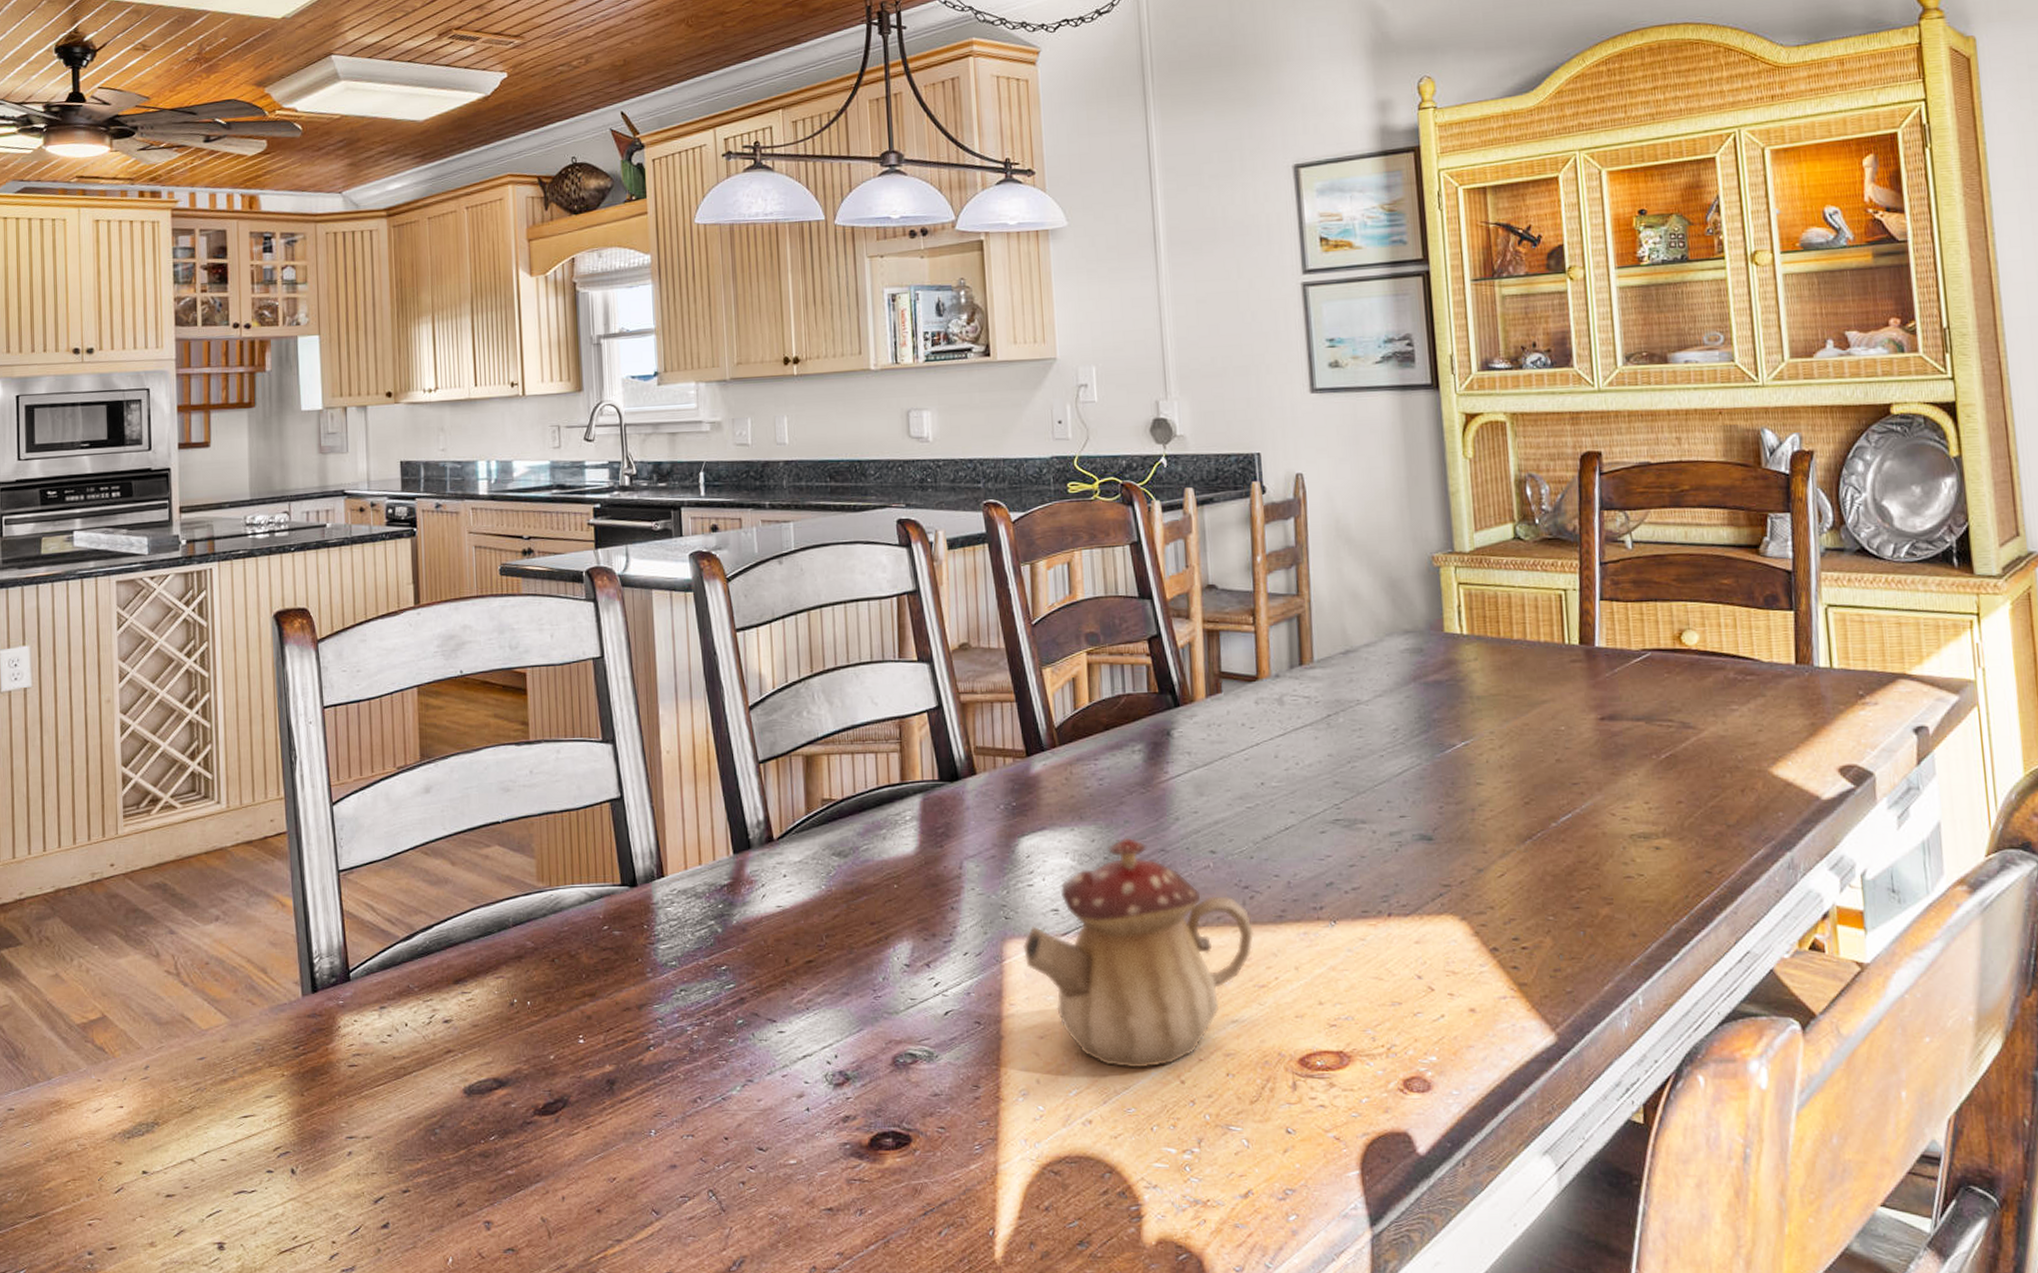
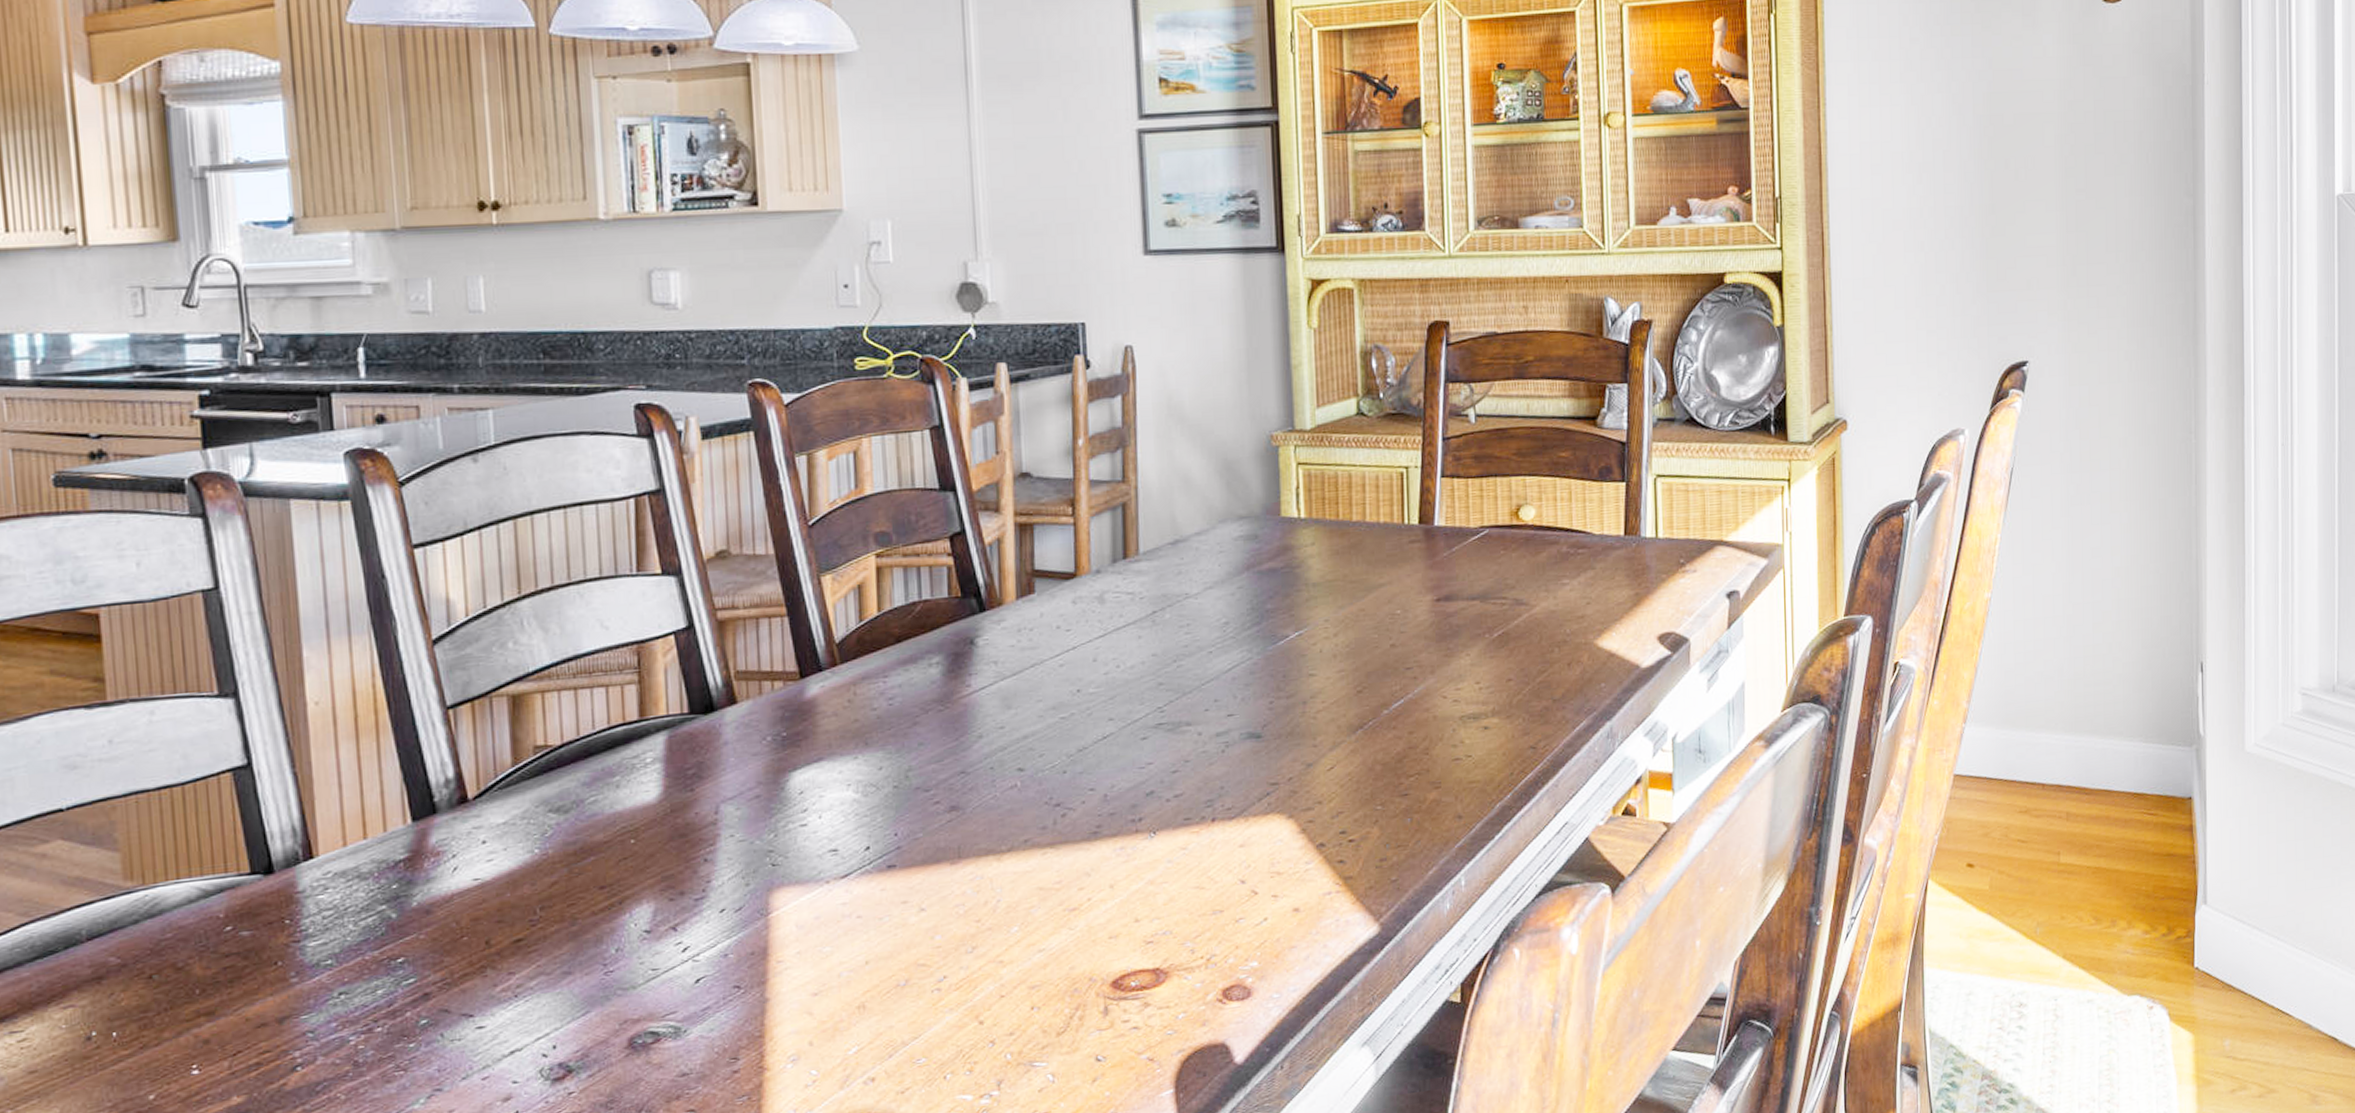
teapot: present [1023,837,1255,1068] -> none [794,761,1066,1016]

